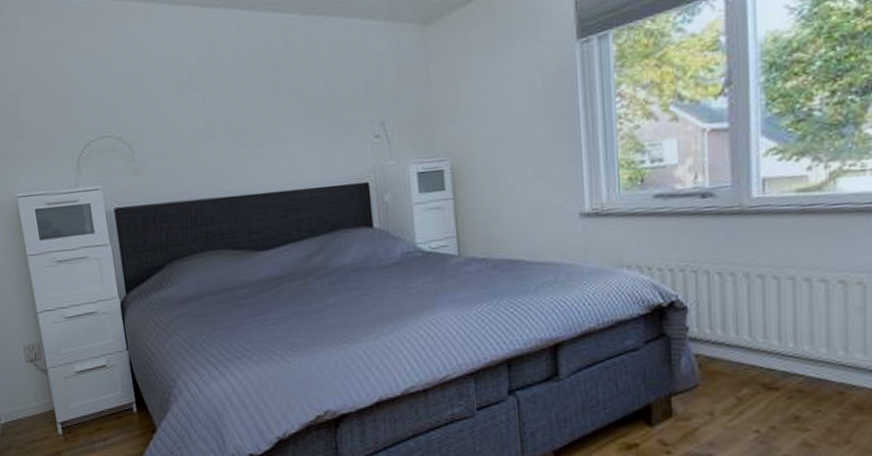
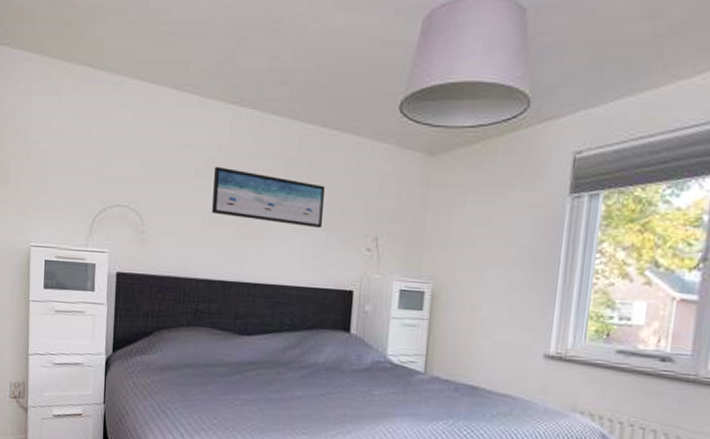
wall art: none [197,76,324,128] -> present [212,166,326,229]

